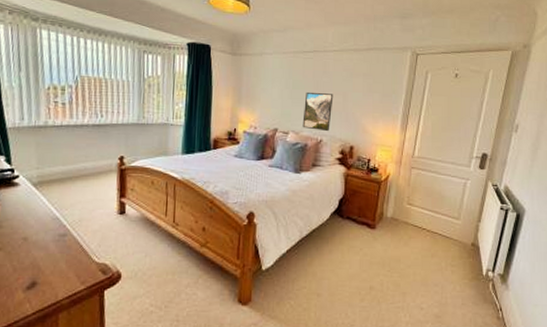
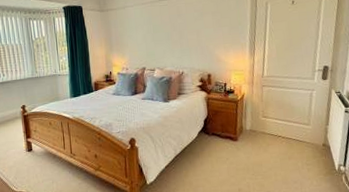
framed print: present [302,91,334,132] -> none [165,32,189,65]

